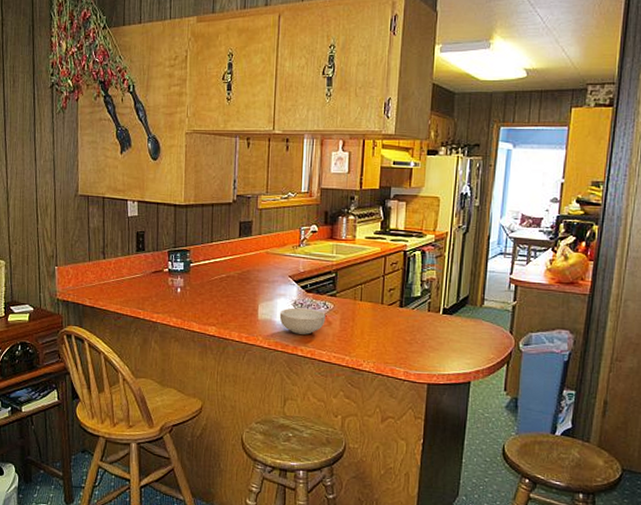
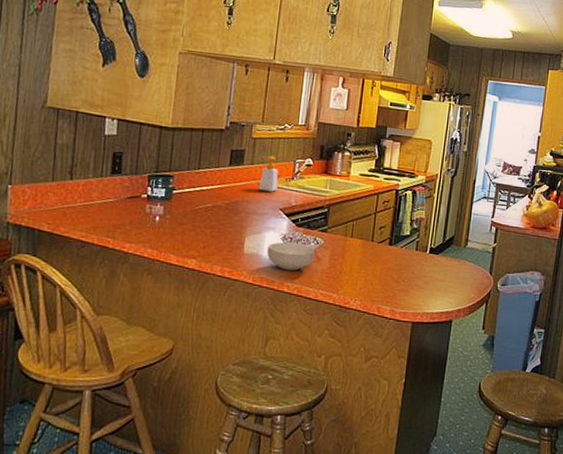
soap bottle: none [265,225,286,260] -> present [258,156,278,192]

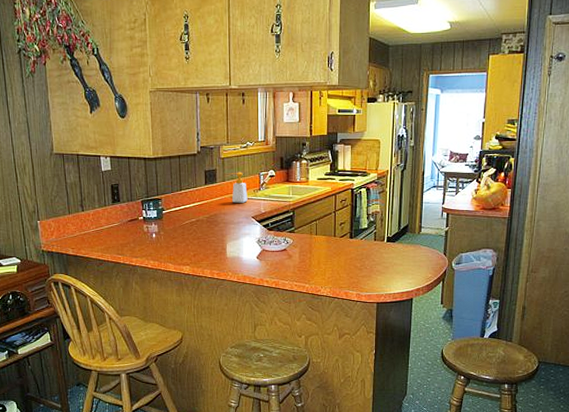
cereal bowl: present [267,242,315,271] -> none [245,244,286,268]

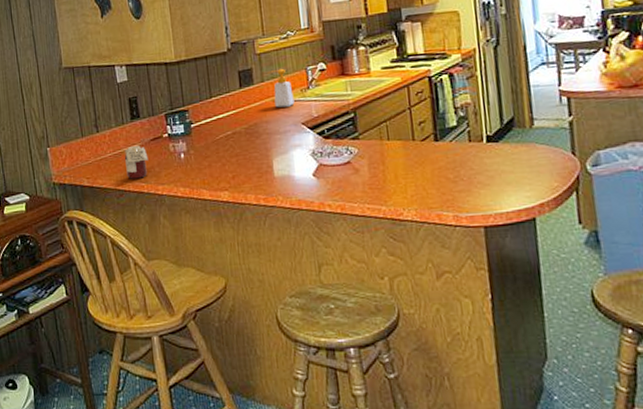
jar: none [106,225,126,252] -> present [125,146,149,179]

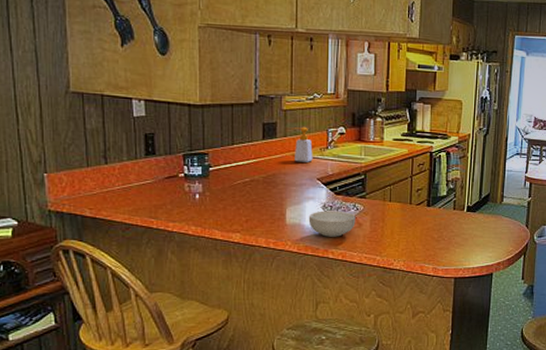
jar: present [125,146,149,179] -> none [135,182,161,214]
cereal bowl: none [297,156,352,188] -> present [308,211,356,237]

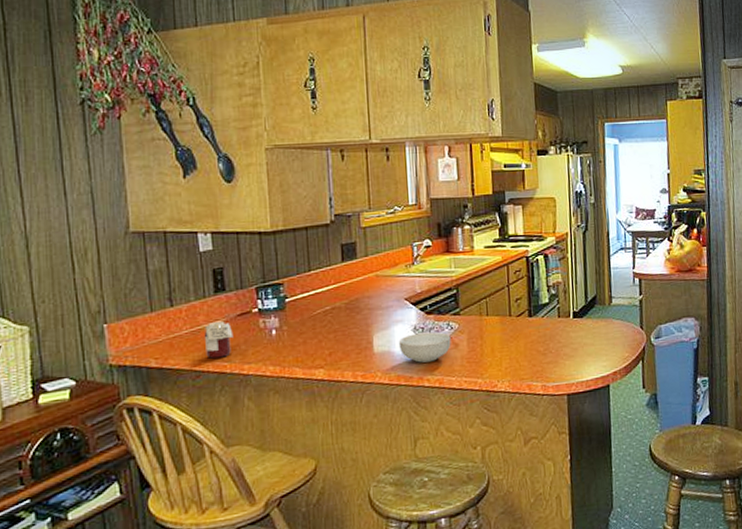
jar: none [135,182,161,214] -> present [205,322,234,359]
soap bottle: present [291,126,313,162] -> none [372,243,399,283]

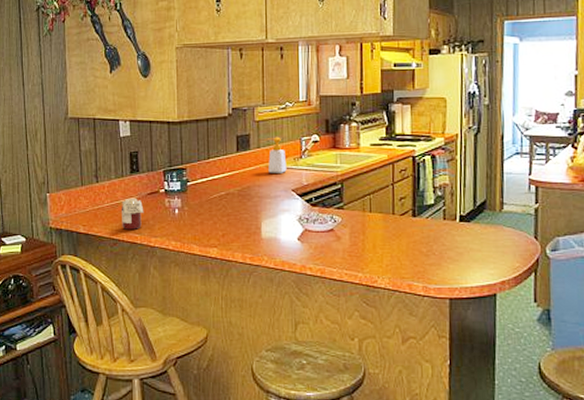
soap bottle: none [372,243,399,283] -> present [264,137,287,173]
cereal bowl: present [398,331,451,363] -> none [284,223,334,251]

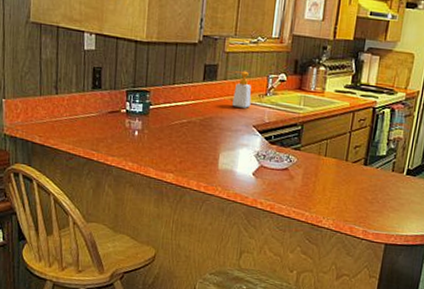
jar: present [122,199,144,230] -> none [79,114,103,147]

